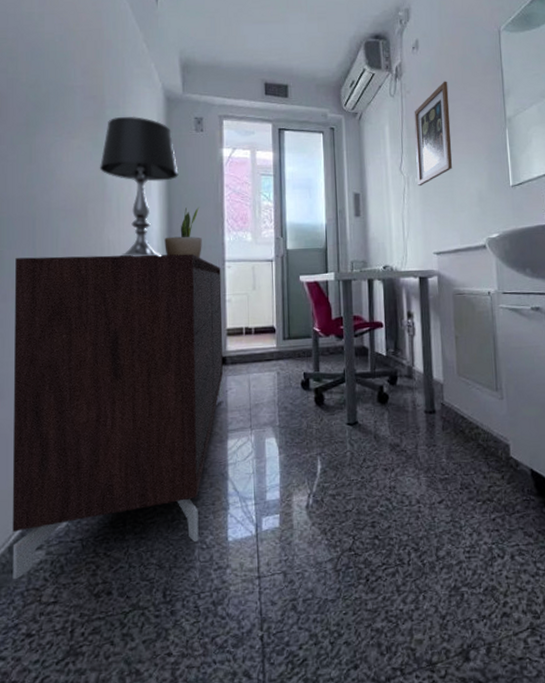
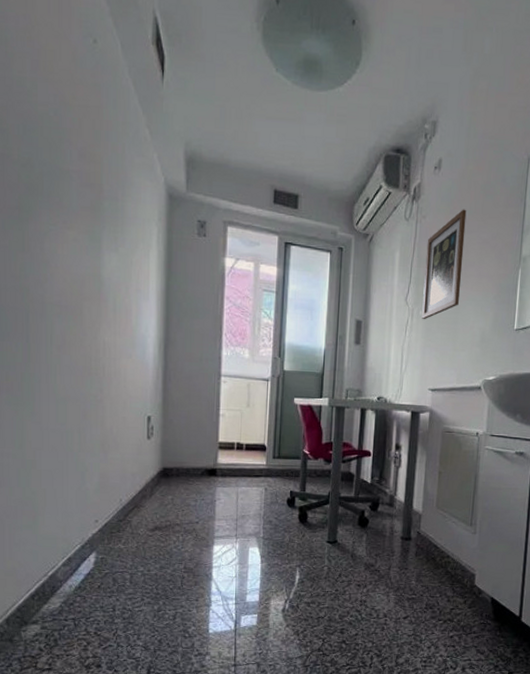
sideboard: present [12,254,224,580] -> none [8,350,216,648]
table lamp: present [99,116,179,257] -> none [95,210,178,364]
potted plant: present [164,207,202,258] -> none [161,316,199,370]

